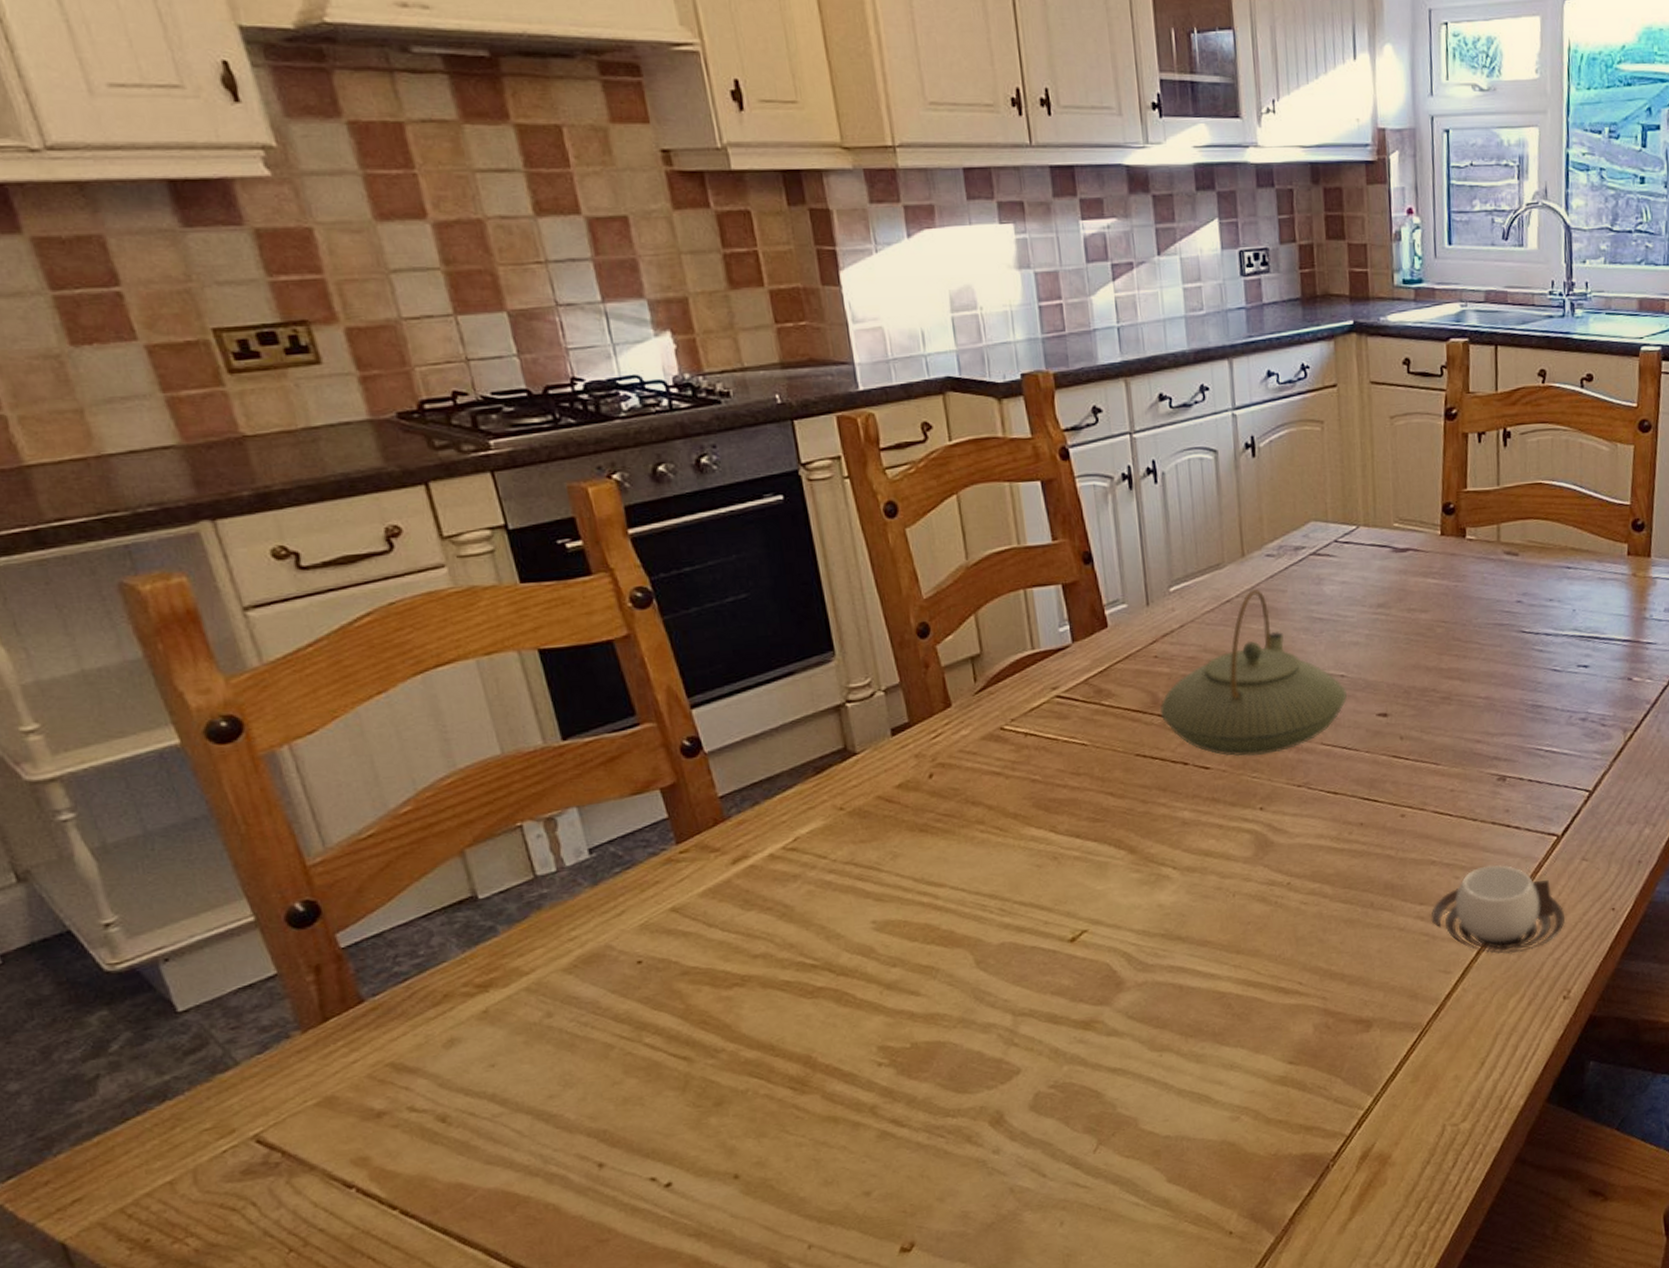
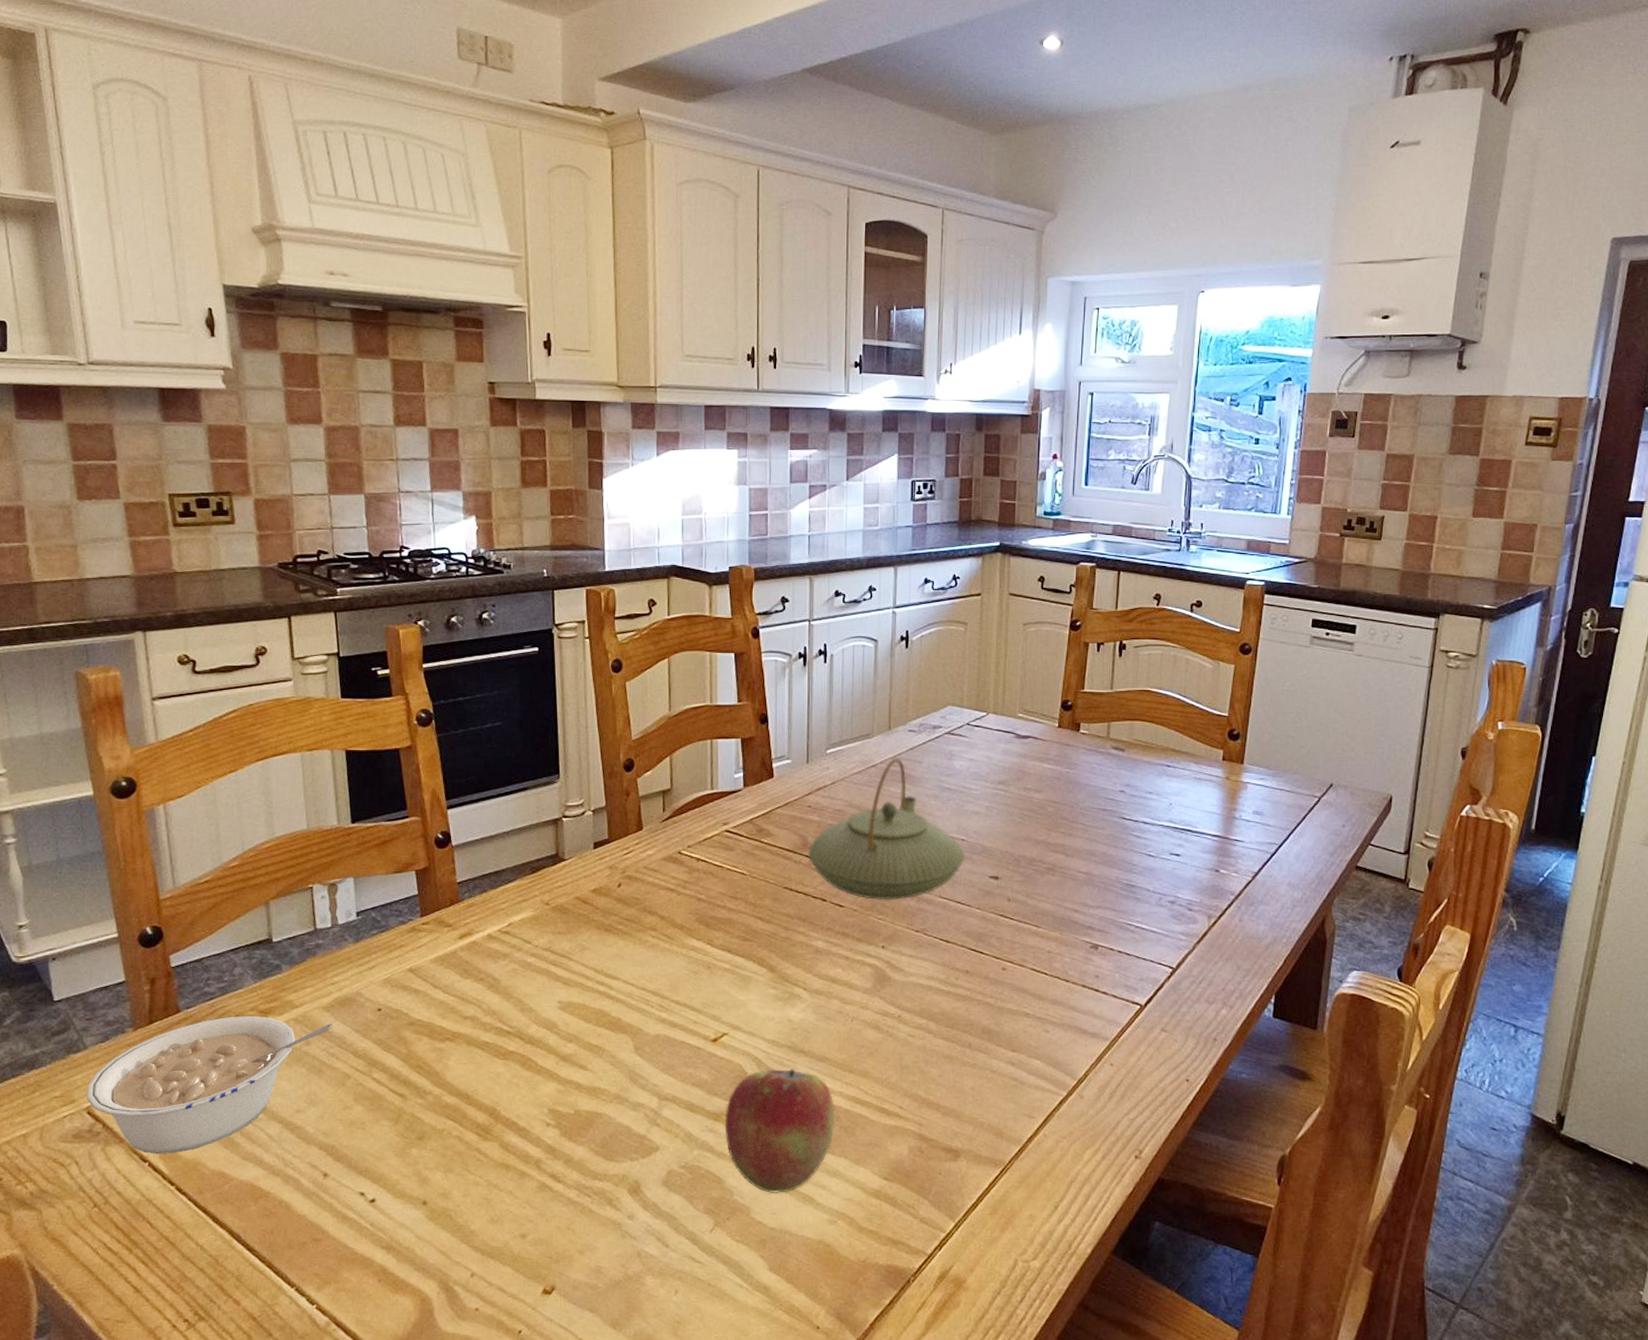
legume: none [249,987,580,1178] -> present [87,1015,332,1155]
fruit: none [1095,958,1227,1099] -> present [724,1068,835,1193]
cup: present [1431,864,1565,954] -> none [1021,1024,1143,1109]

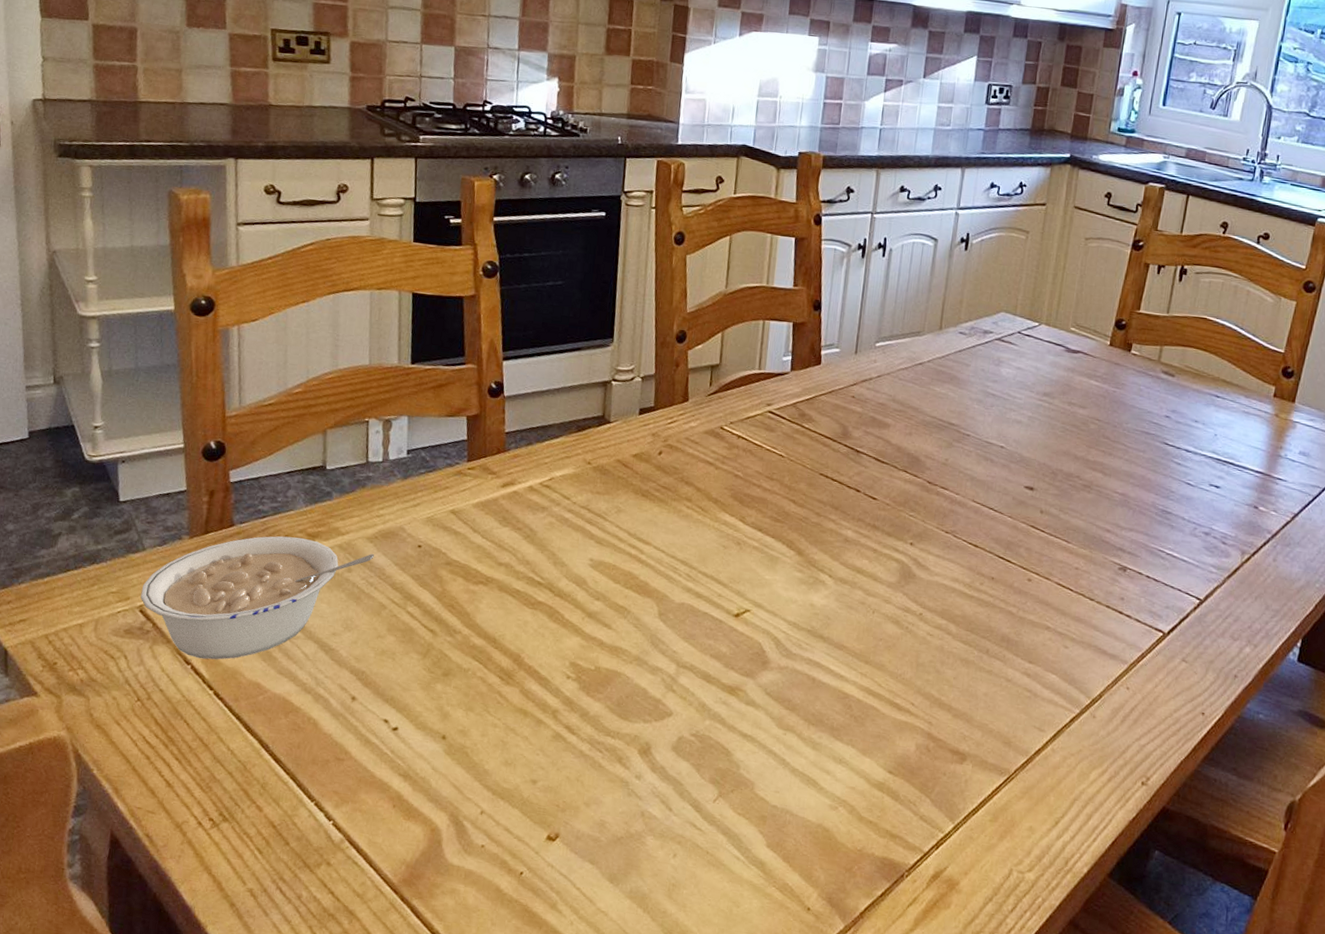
fruit: present [724,1068,835,1193] -> none [737,651,848,773]
teapot: present [807,757,966,900] -> none [846,357,1004,499]

